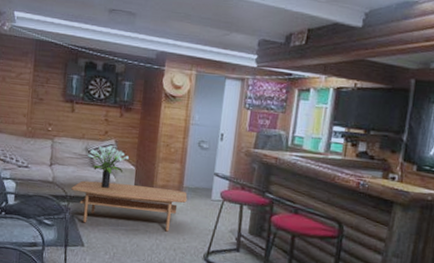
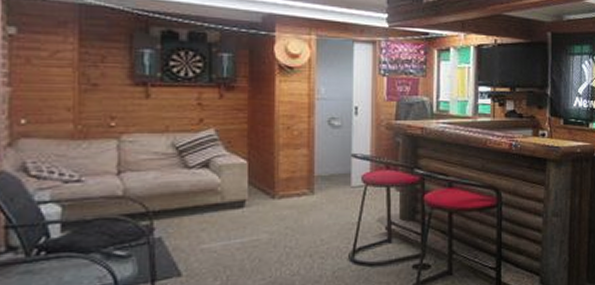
coffee table: present [71,180,188,232] -> none [154,182,321,245]
potted plant: present [88,145,129,188] -> none [176,136,236,193]

